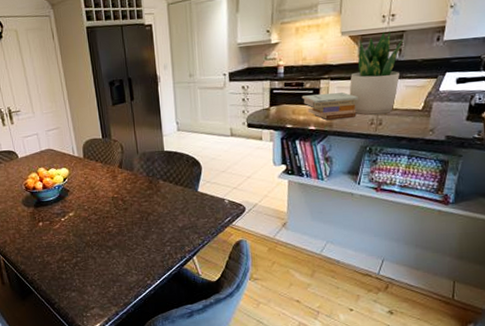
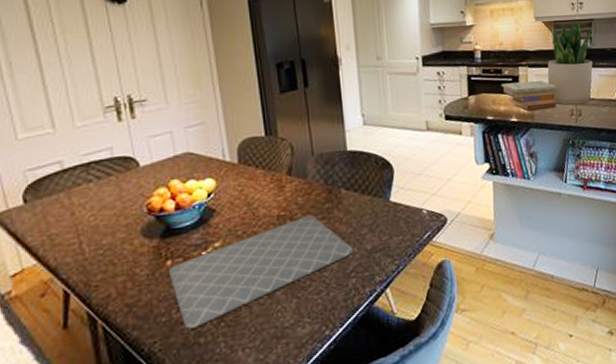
placemat: none [40,198,169,268] -> present [168,215,354,329]

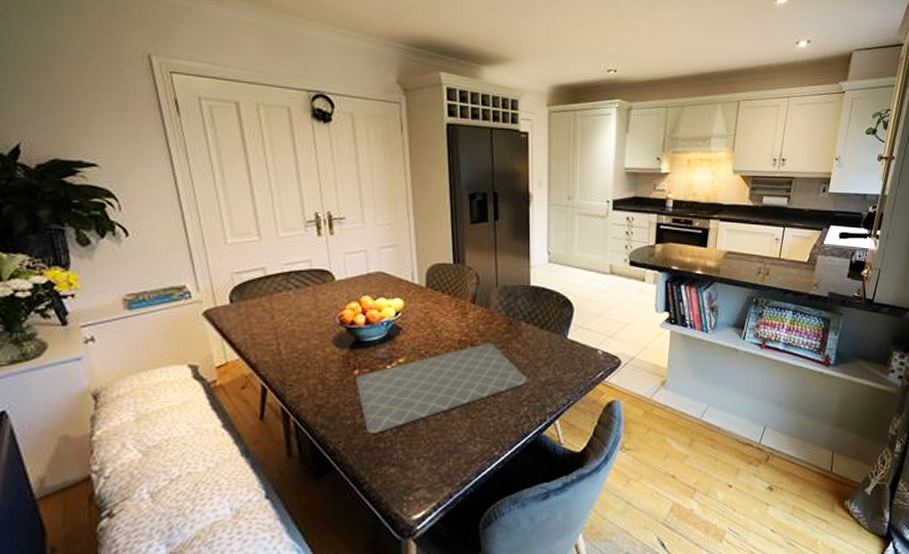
books: present [501,80,557,111] -> none [690,234,747,265]
planter: present [547,20,593,105] -> none [738,176,793,263]

